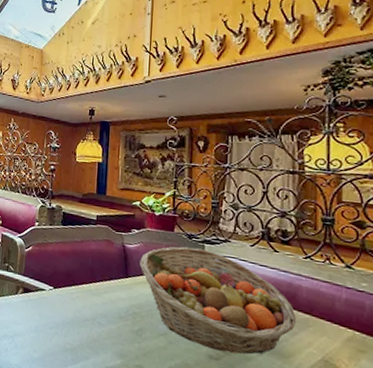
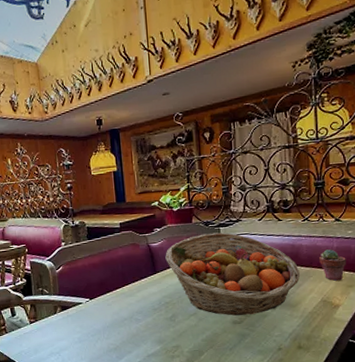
potted succulent: none [322,298,358,341] -> present [319,249,346,281]

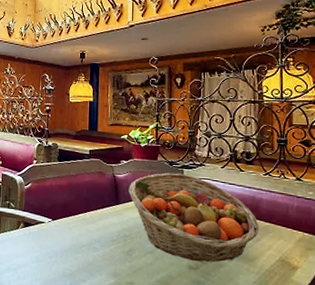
potted succulent: present [319,249,346,281] -> none [279,207,306,241]

